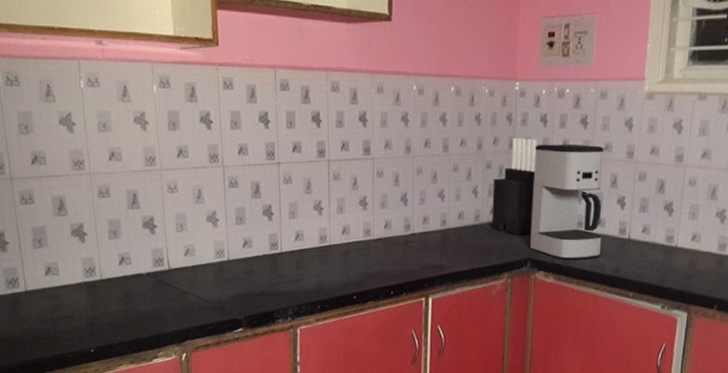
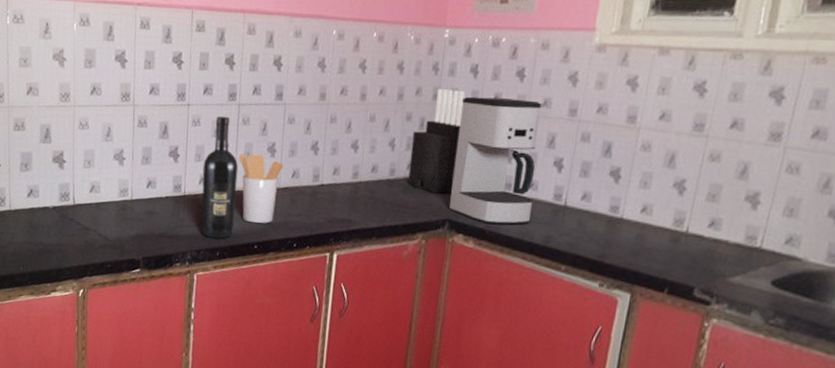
wine bottle: none [298,172,333,292] -> present [201,116,239,239]
utensil holder: none [332,207,376,275] -> present [238,153,284,224]

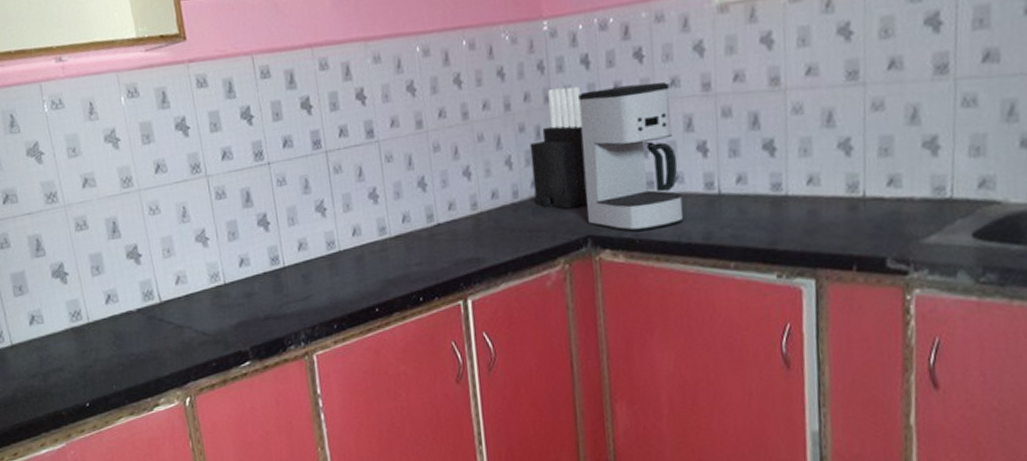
wine bottle: present [201,116,239,239] -> none [298,167,348,310]
utensil holder: present [238,153,284,224] -> none [337,203,391,284]

